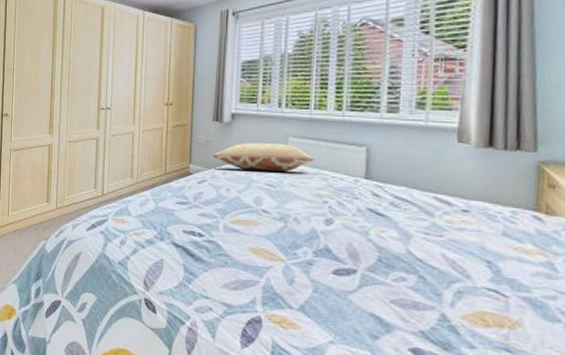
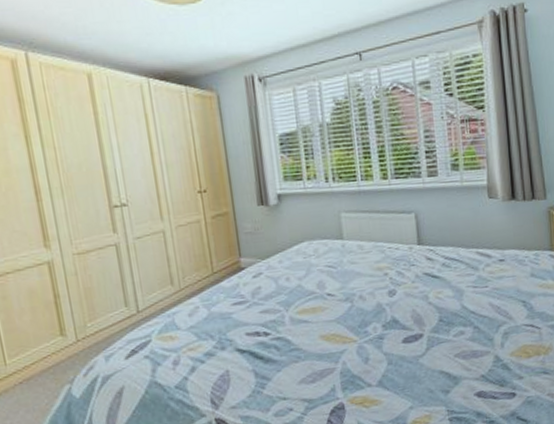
pillow: present [212,143,314,173] -> none [264,220,369,255]

